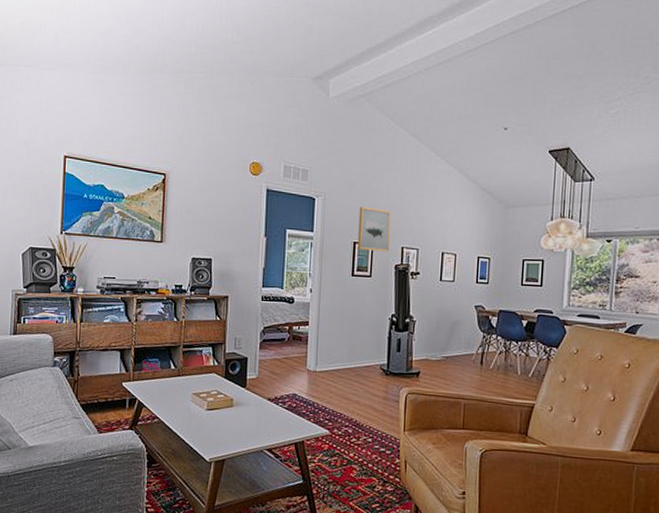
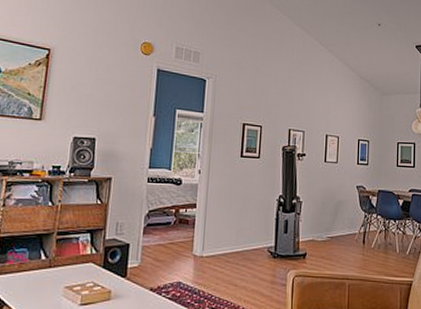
wall art: present [357,207,392,252] -> none [246,89,280,134]

